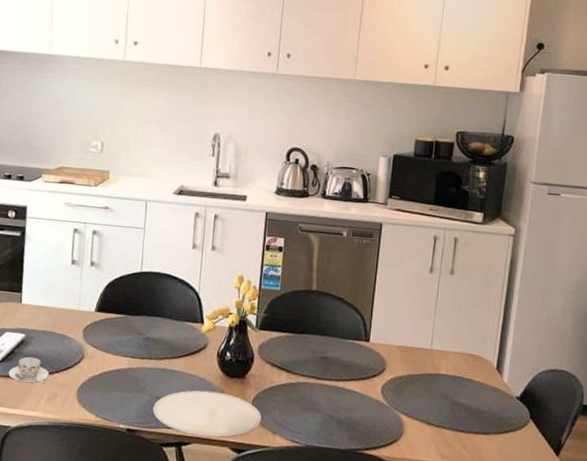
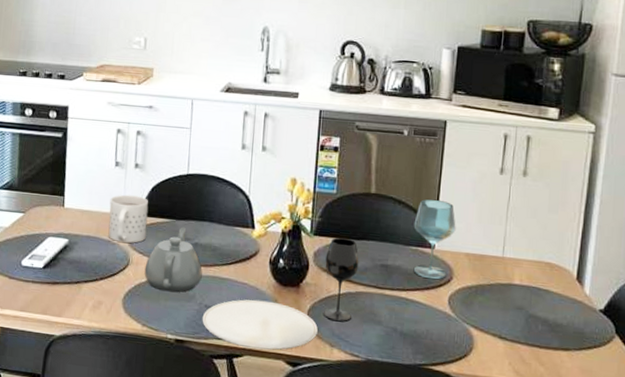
teacup: present [8,356,49,384] -> none [51,262,94,291]
mug: none [64,291,104,338] -> present [108,194,149,244]
teapot: none [98,322,154,384] -> present [144,227,203,292]
wine glass: none [267,331,301,411] -> present [324,237,359,322]
wine glass: none [350,295,390,371] -> present [413,199,456,280]

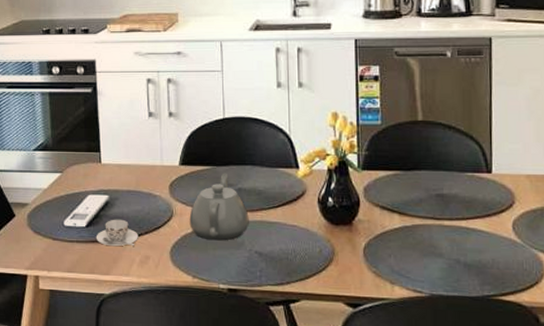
teacup: none [51,262,94,291] -> present [95,219,138,247]
mug: present [108,194,149,244] -> none [147,145,188,195]
plate: present [202,299,318,351] -> none [253,241,376,293]
wine glass: present [324,237,359,322] -> none [376,169,413,258]
wine glass: present [413,199,456,280] -> none [467,121,513,206]

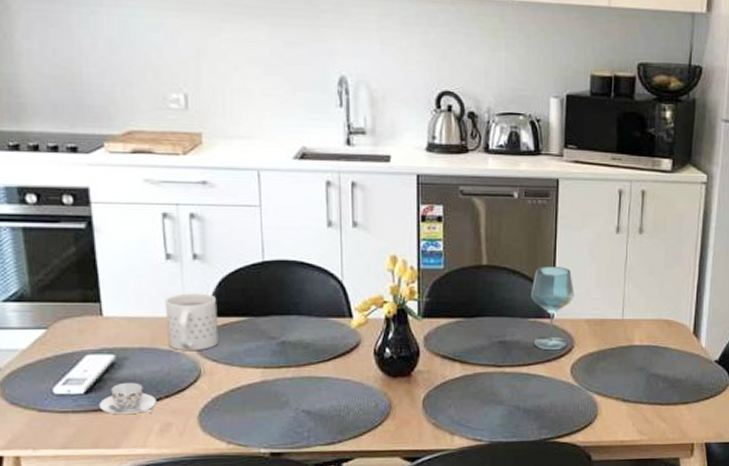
mug: none [147,145,188,195] -> present [164,293,219,352]
teapot: present [189,173,249,241] -> none [221,324,295,401]
wine glass: none [467,121,513,206] -> present [530,265,574,351]

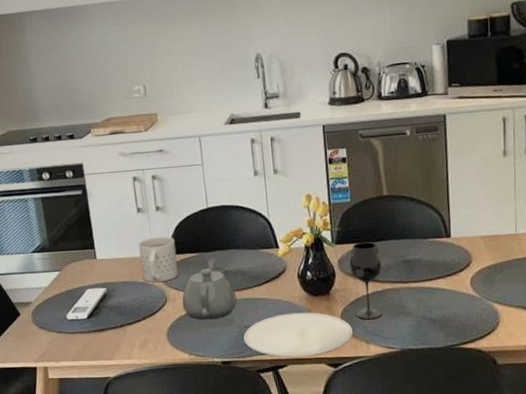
teacup: present [98,382,157,415] -> none [97,308,137,334]
teapot: none [221,324,295,401] -> present [182,258,237,320]
plate: none [300,396,435,450] -> present [243,312,353,358]
wine glass: none [437,317,475,408] -> present [349,241,382,320]
wine glass: present [530,265,574,351] -> none [428,190,469,266]

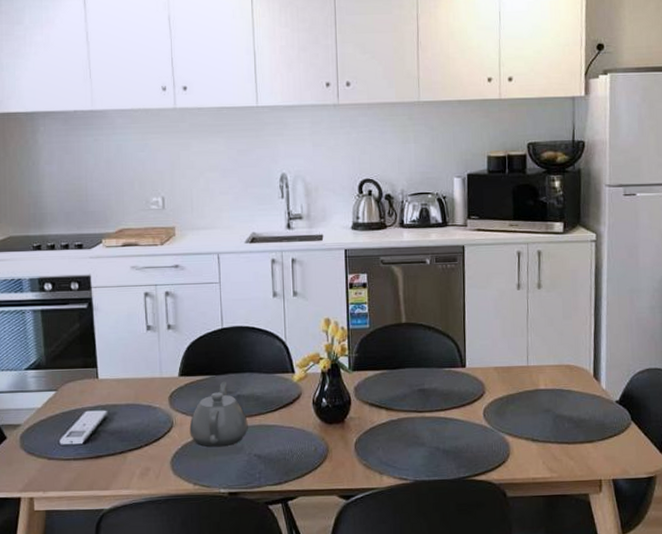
mug: present [138,236,179,283] -> none [145,357,187,406]
plate: present [243,312,353,358] -> none [253,440,366,489]
wine glass: present [349,241,382,320] -> none [366,369,398,450]

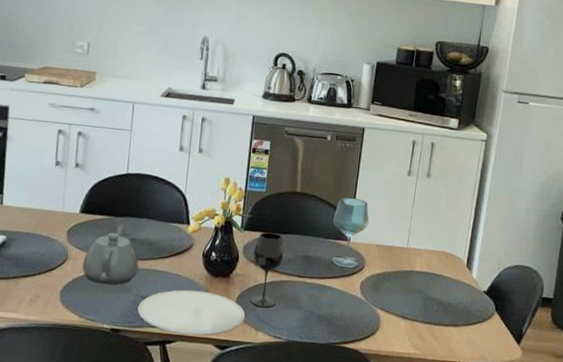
plate: none [253,440,366,489] -> present [137,290,245,336]
wine glass: none [366,369,398,450] -> present [251,232,284,308]
wine glass: none [444,321,483,396] -> present [331,197,369,269]

